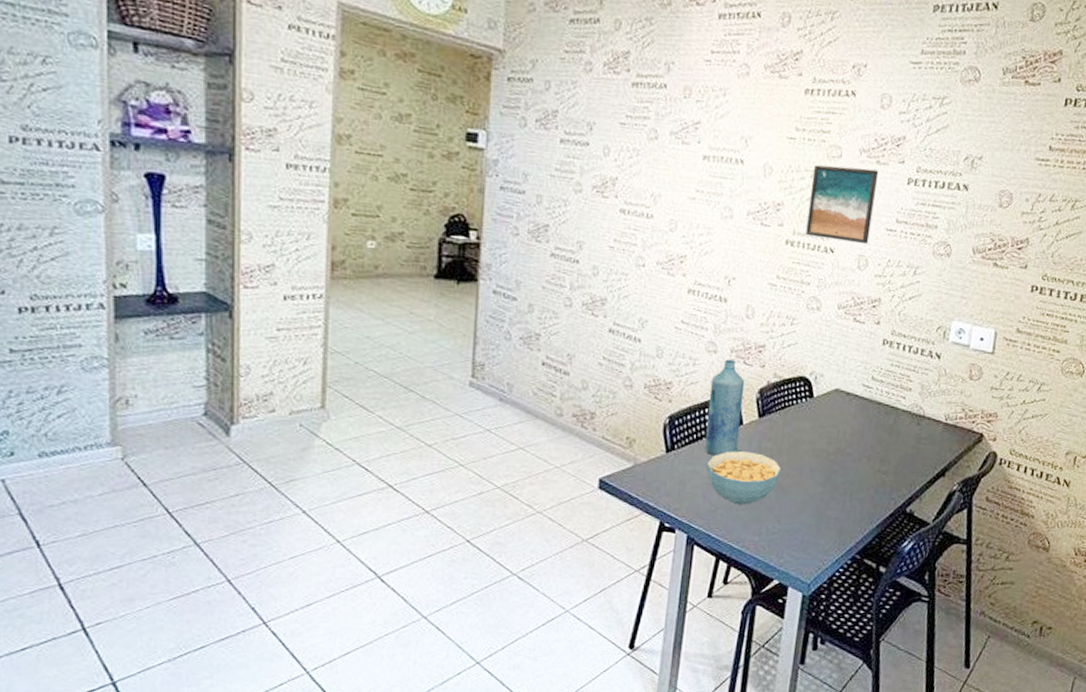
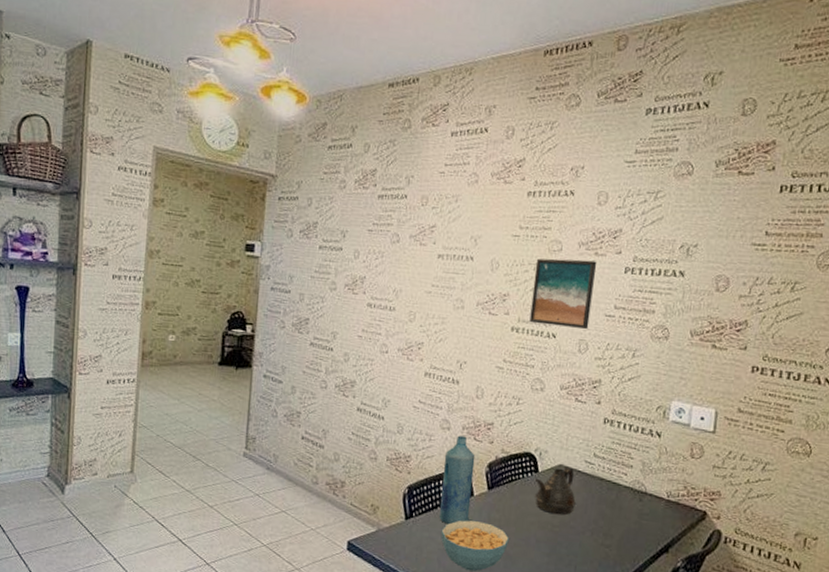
teapot: none [809,390,853,442] -> present [534,466,576,515]

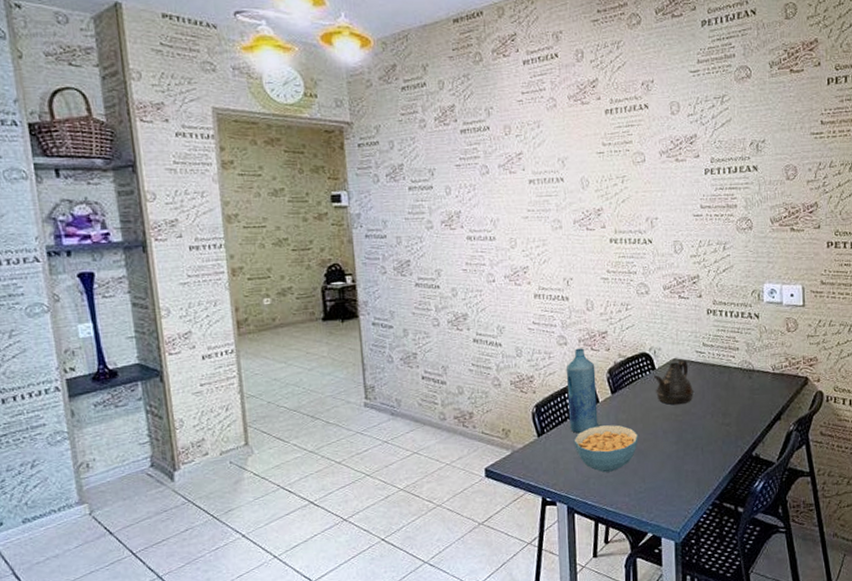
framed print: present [529,258,597,330] -> none [623,167,680,233]

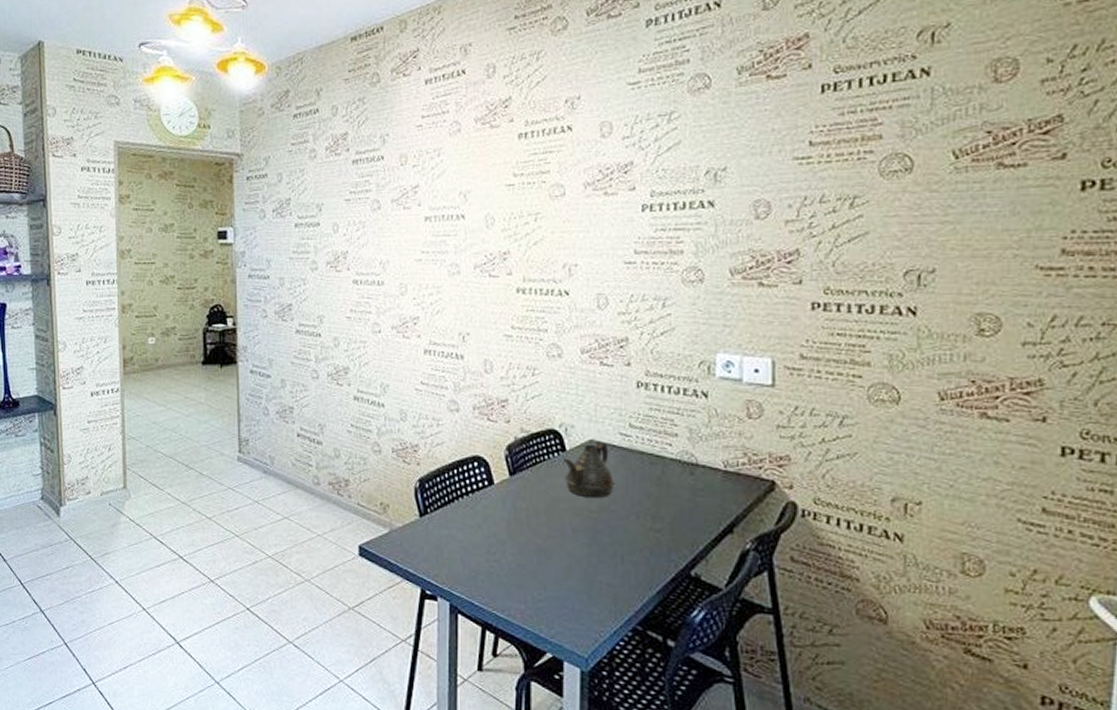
bottle: present [566,348,598,434] -> none [456,417,492,519]
cereal bowl: present [573,424,638,473] -> none [461,511,540,570]

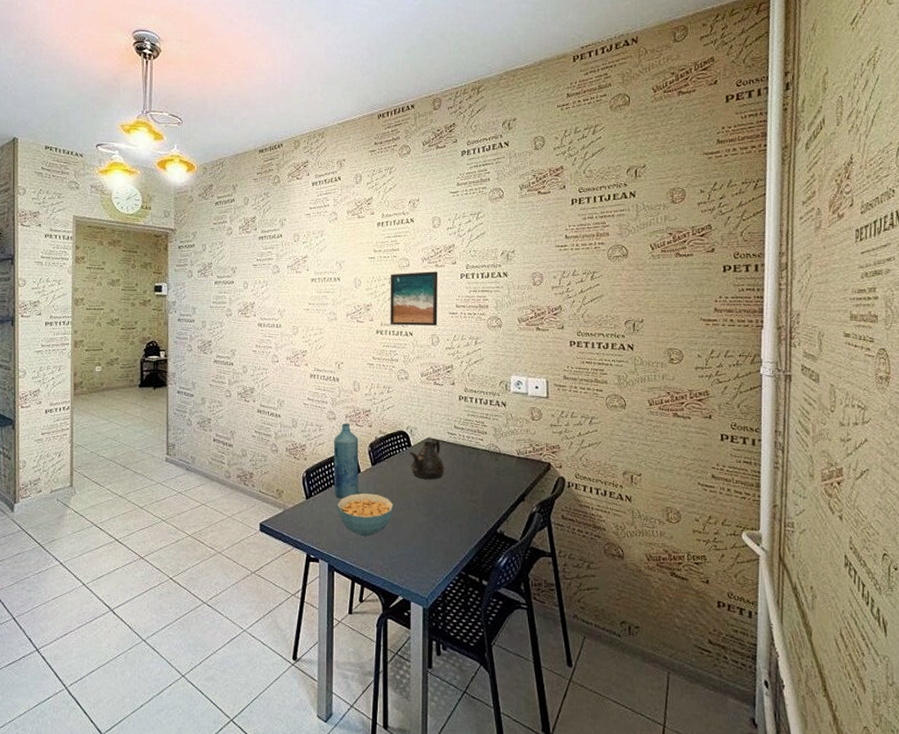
bottle: none [456,417,492,519] -> present [333,423,359,499]
cereal bowl: none [461,511,540,570] -> present [337,492,393,536]
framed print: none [536,202,608,282] -> present [390,271,438,326]

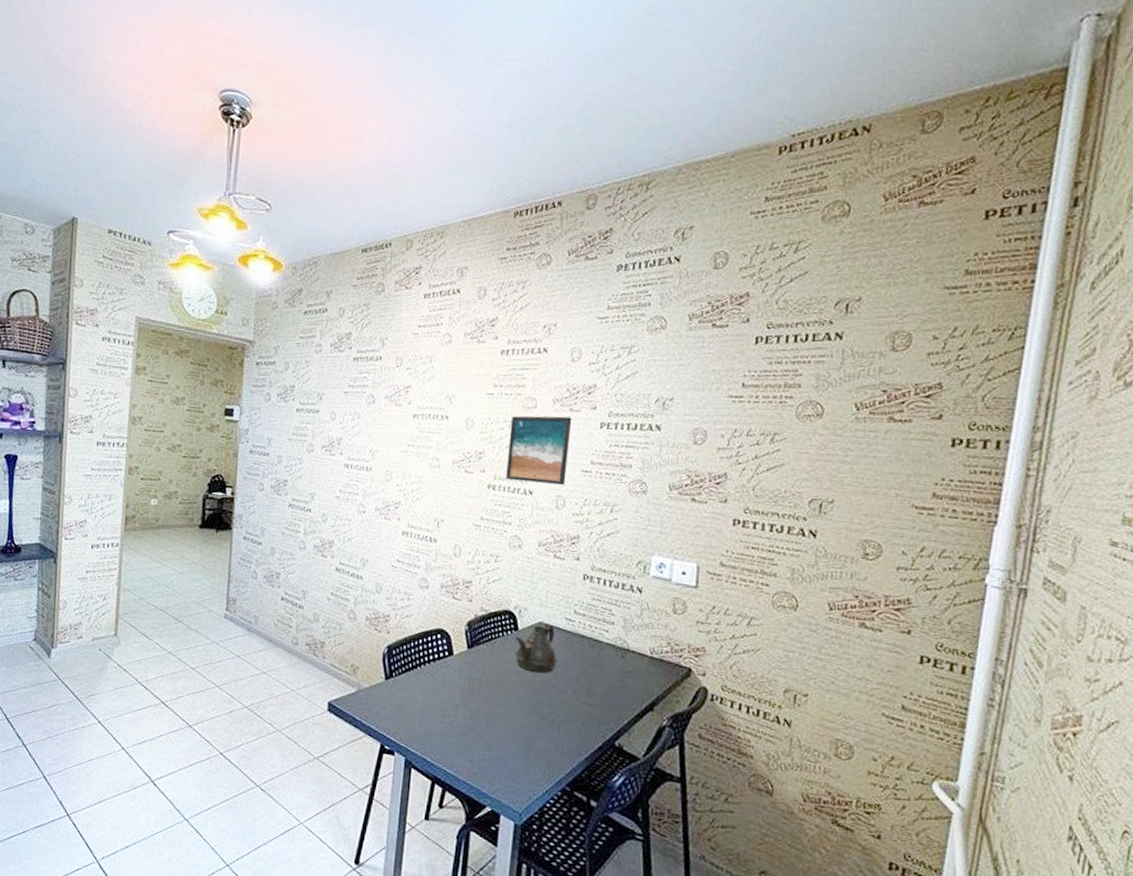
bottle: present [333,423,359,499] -> none [419,594,454,685]
cereal bowl: present [337,492,393,536] -> none [421,679,490,732]

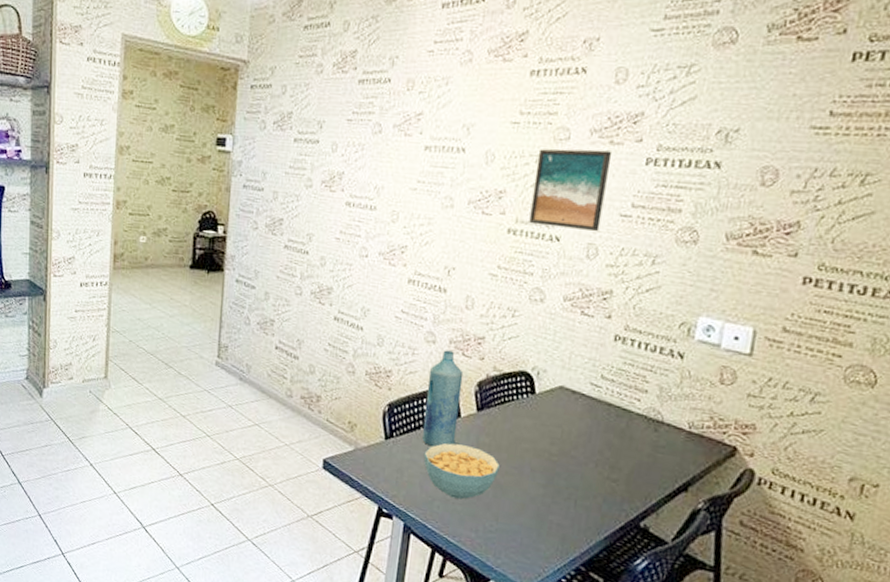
bottle: none [419,594,454,685] -> present [422,350,464,447]
cereal bowl: none [421,679,490,732] -> present [423,443,500,500]
teapot: present [514,624,557,673] -> none [530,388,578,443]

